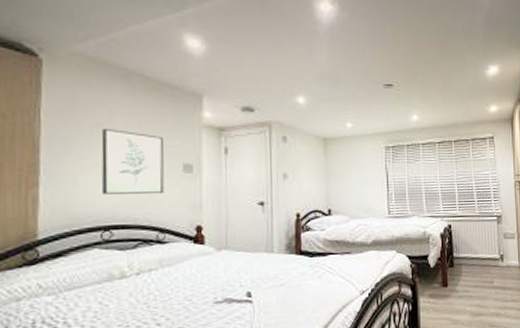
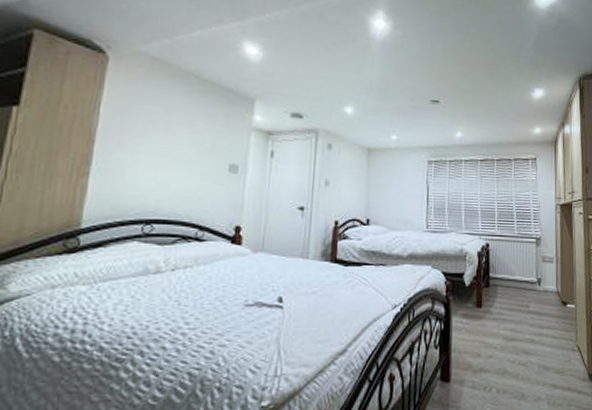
wall art: present [101,127,164,194] -> none [149,124,213,191]

